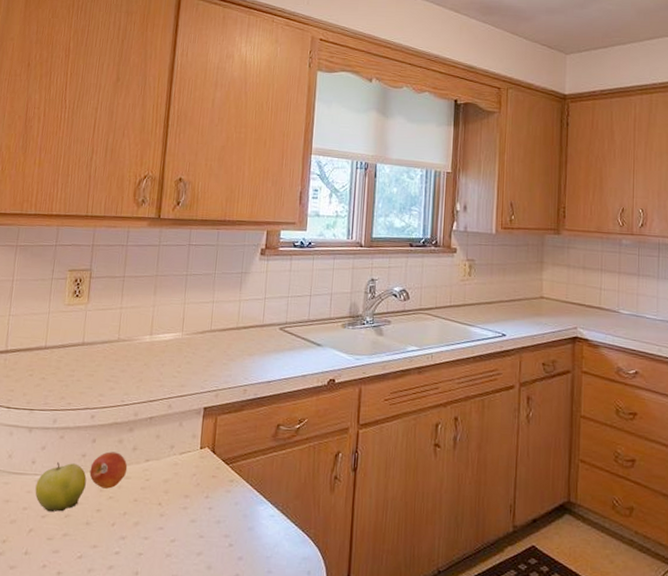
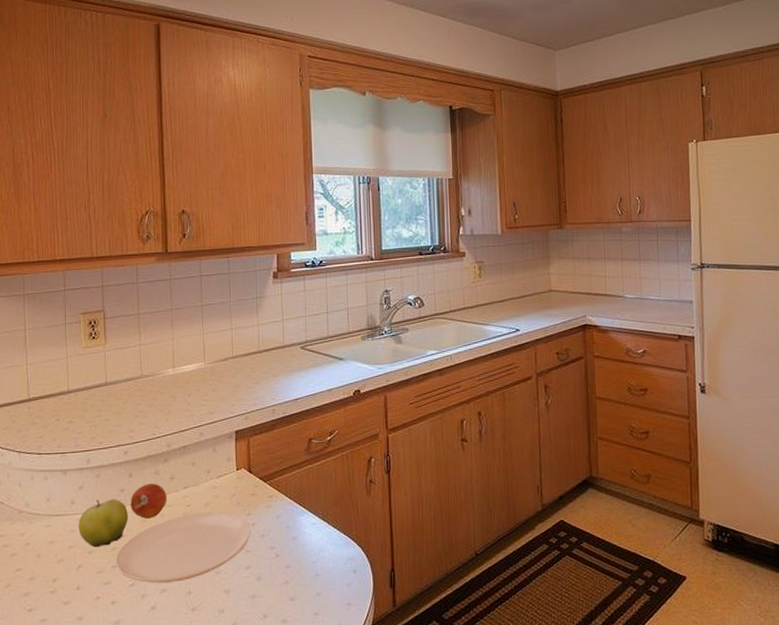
plate: none [67,488,207,560] -> present [116,512,251,583]

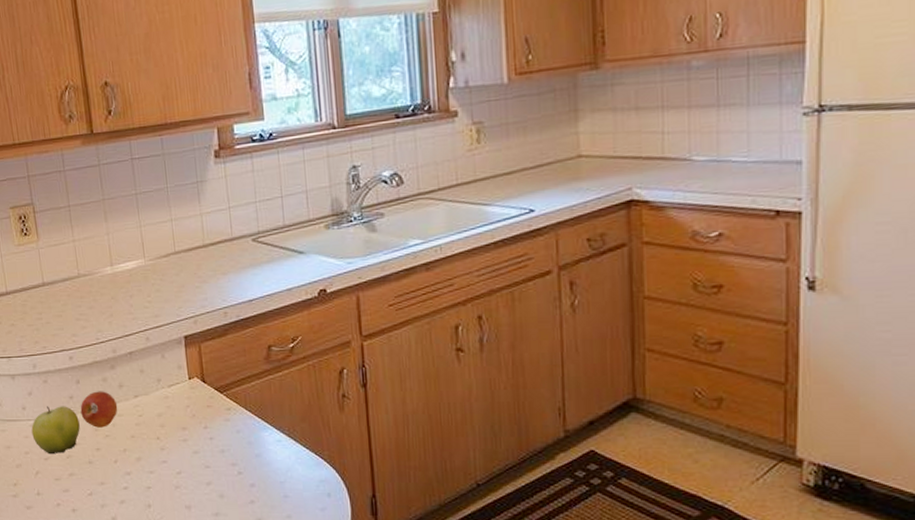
plate: present [116,512,251,583] -> none [72,423,210,494]

